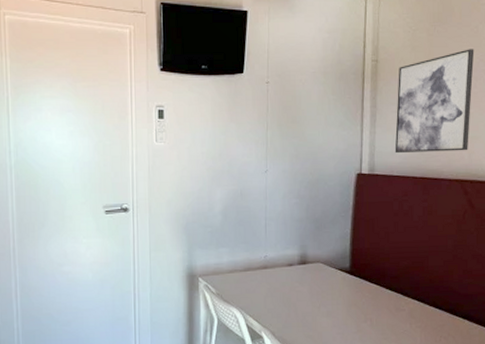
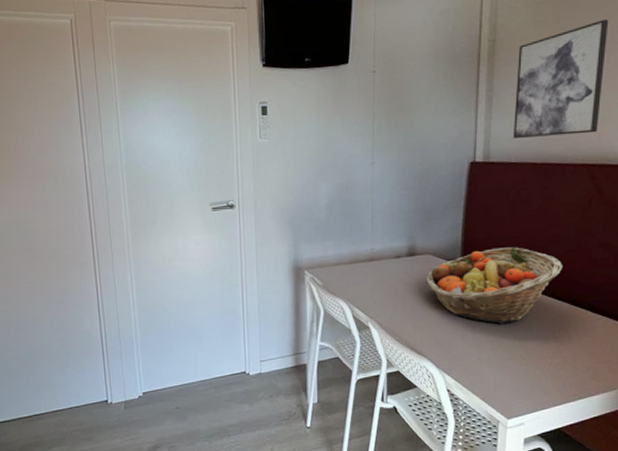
fruit basket: none [317,257,442,332] -> present [426,247,563,324]

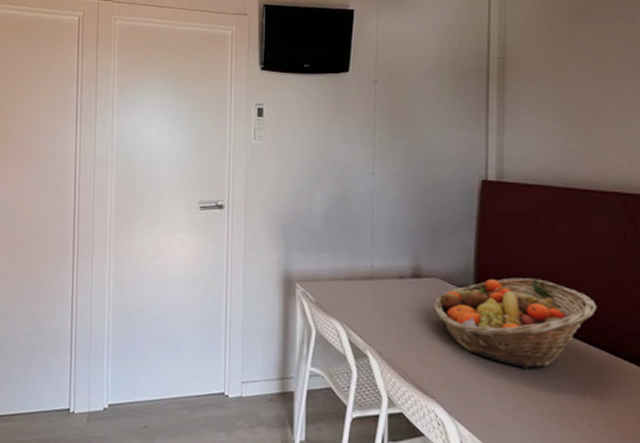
wall art: present [513,19,609,139] -> none [529,43,631,160]

